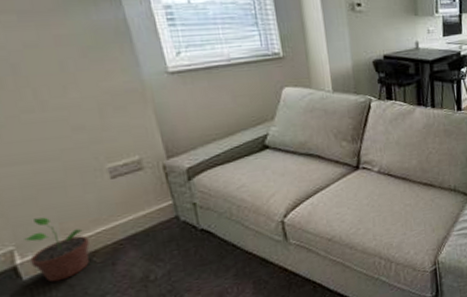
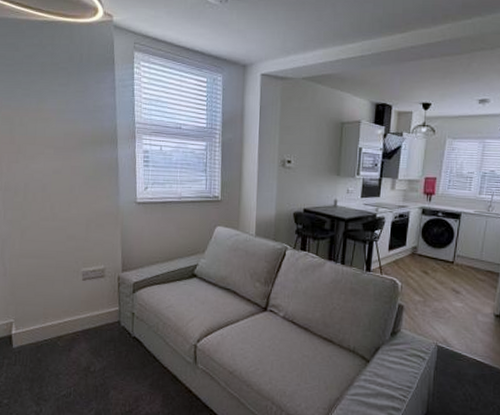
potted plant: present [24,217,90,283] -> none [20,301,58,355]

